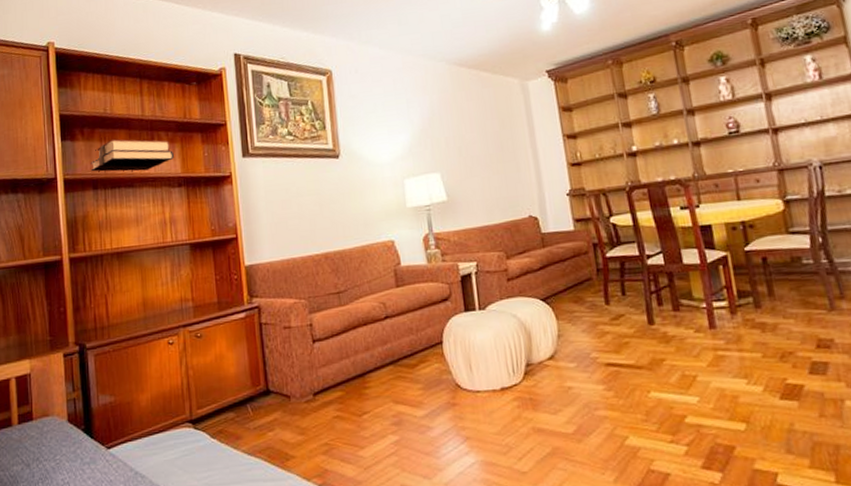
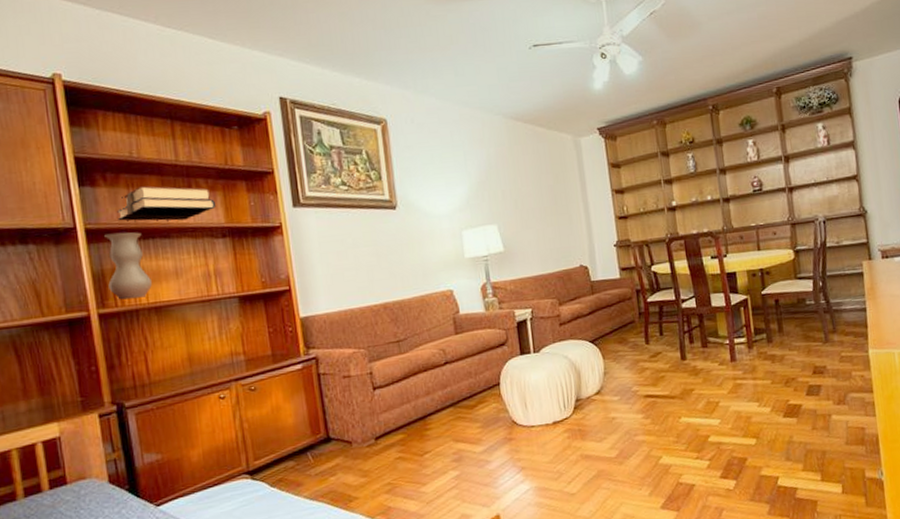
vase: none [79,182,117,245] -> present [105,232,153,300]

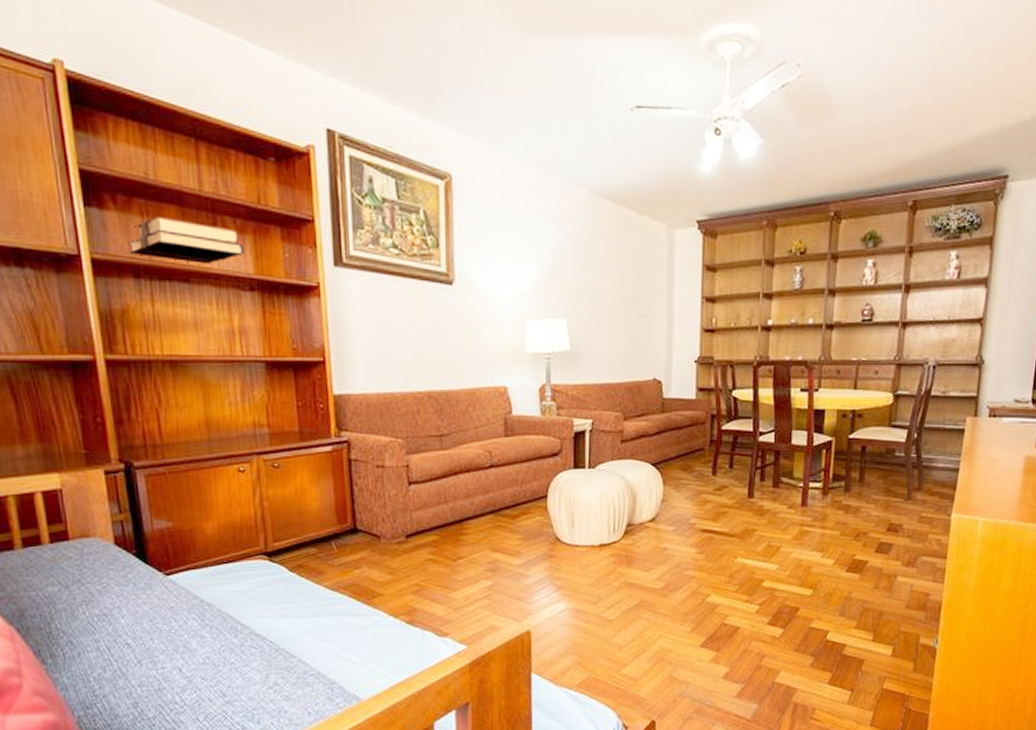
vase: present [105,232,153,300] -> none [114,268,168,348]

